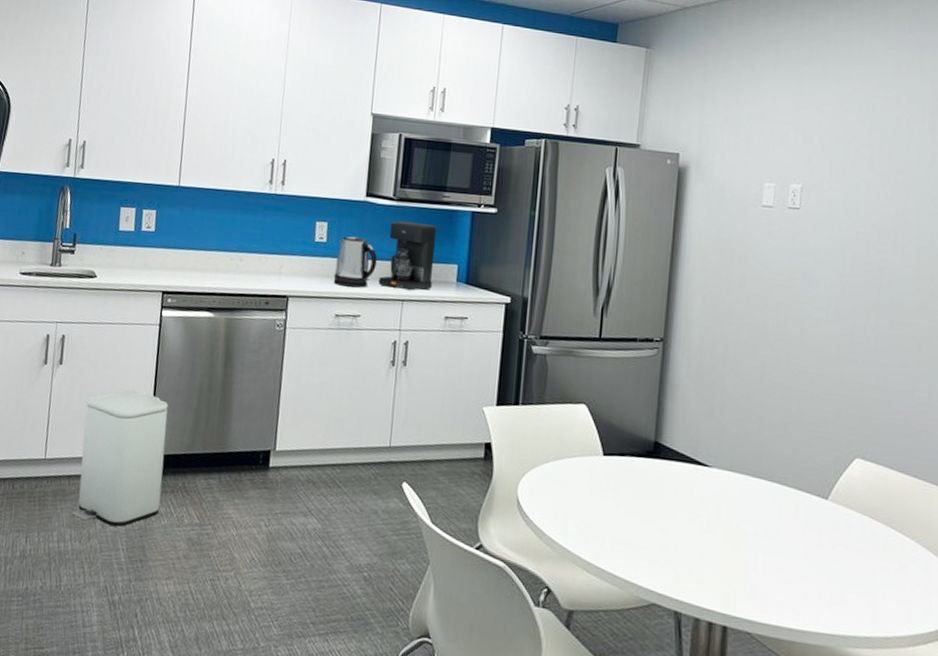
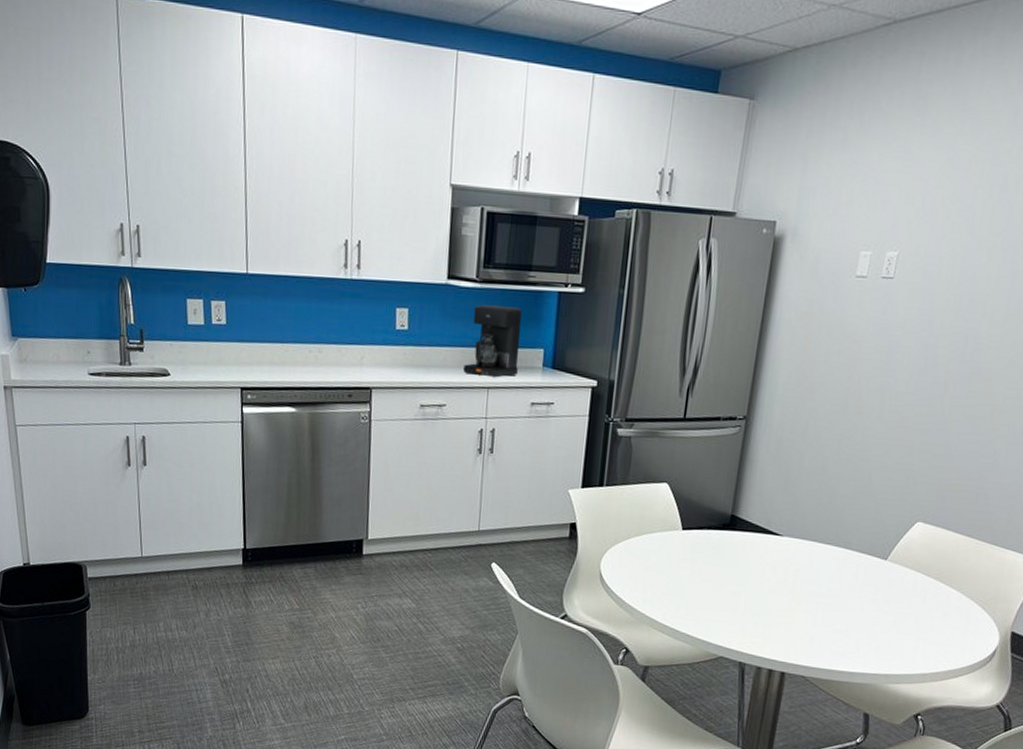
pedal bin: present [71,390,168,527] -> none [175,488,261,615]
kettle: present [333,235,377,289] -> none [416,322,461,378]

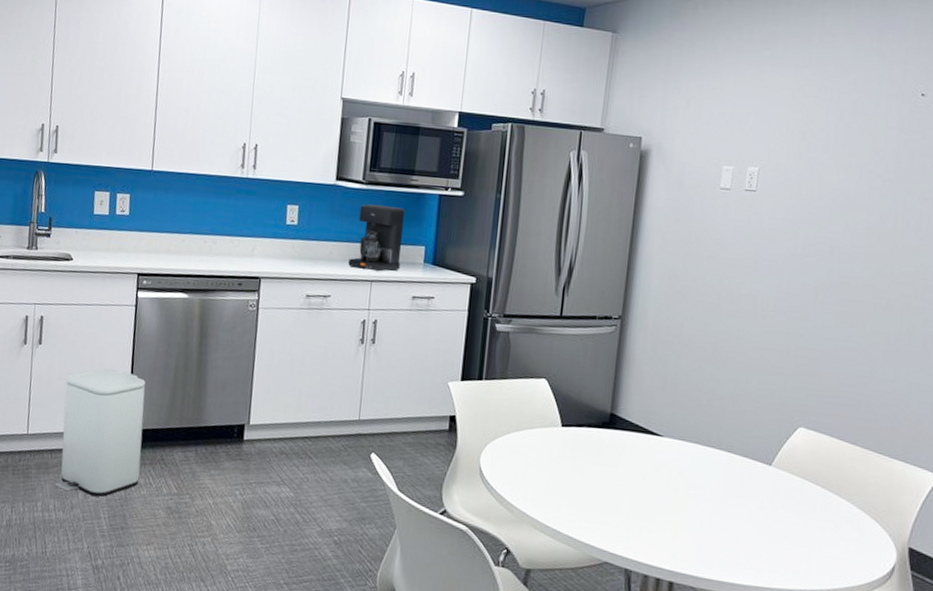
pedal bin: none [175,488,261,615] -> present [54,368,146,497]

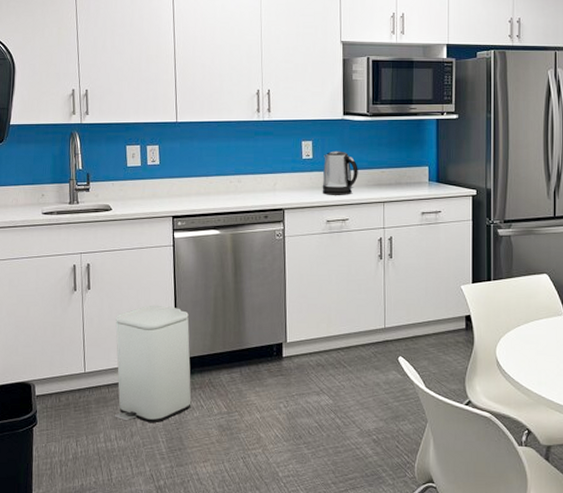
kettle: none [304,218,347,270] -> present [322,151,358,196]
coffee maker: present [348,204,405,272] -> none [362,133,408,193]

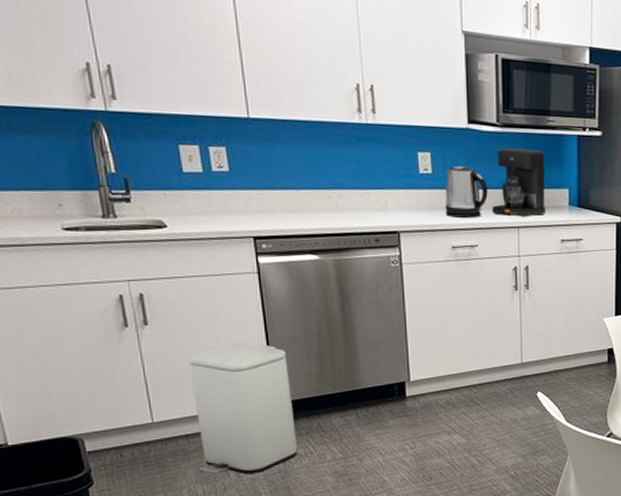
coffee maker: none [362,133,408,193] -> present [492,147,545,218]

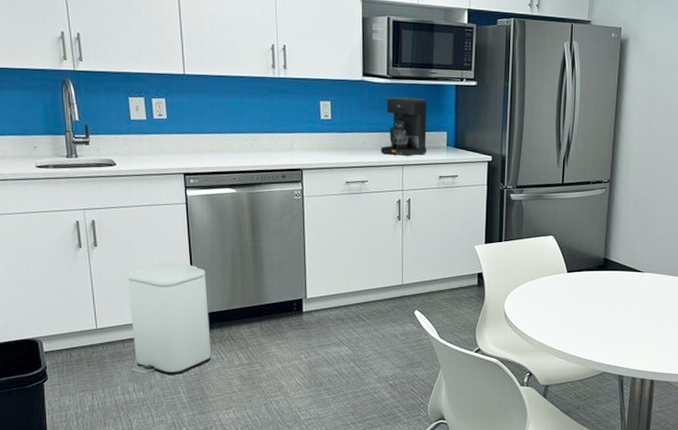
kettle: present [444,165,488,219] -> none [341,112,378,158]

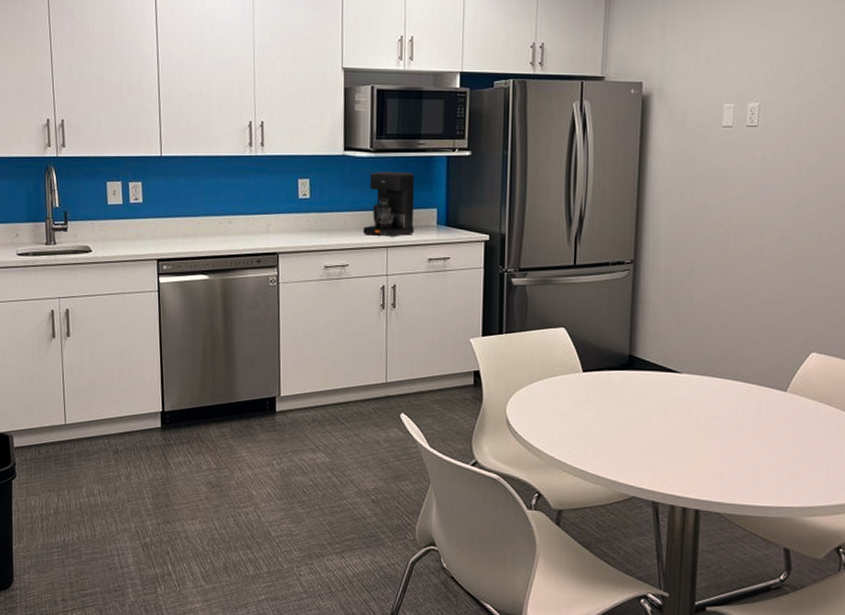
pedal bin: present [127,262,212,376] -> none [97,354,179,478]

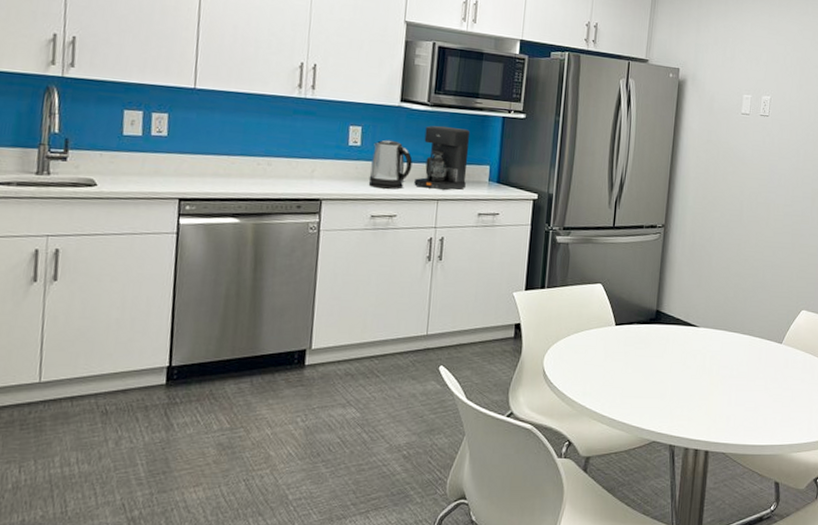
kettle: none [320,190,360,240] -> present [368,139,413,190]

